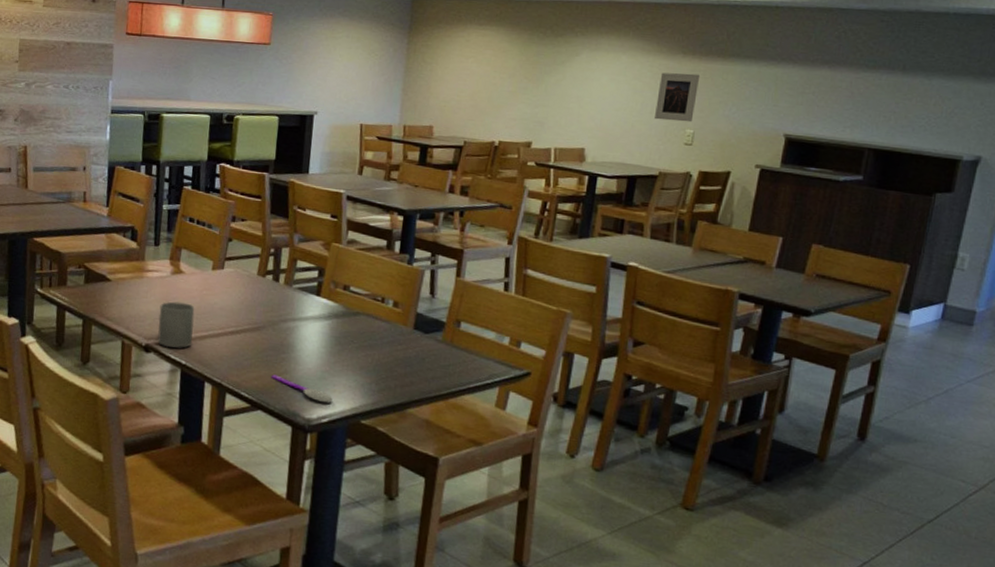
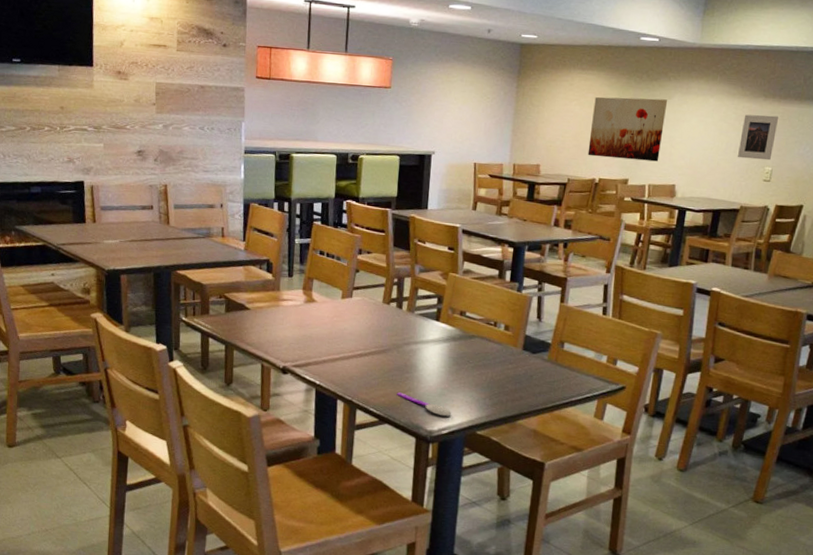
mug: present [157,301,195,348] -> none [293,328,327,370]
wall art: none [486,53,575,123] -> present [587,96,668,162]

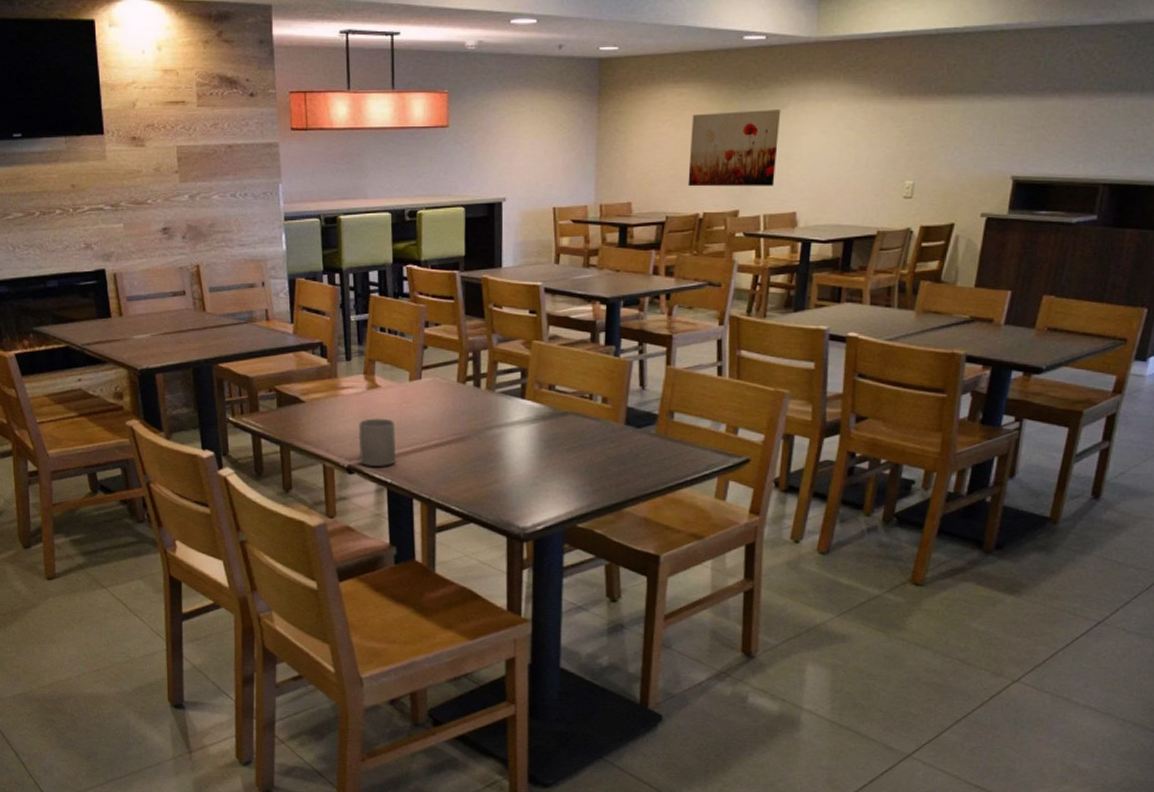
mug: none [293,328,327,370] -> present [358,418,397,467]
spoon: present [396,392,451,417] -> none [480,485,546,510]
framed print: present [738,114,779,161] -> none [871,117,919,173]

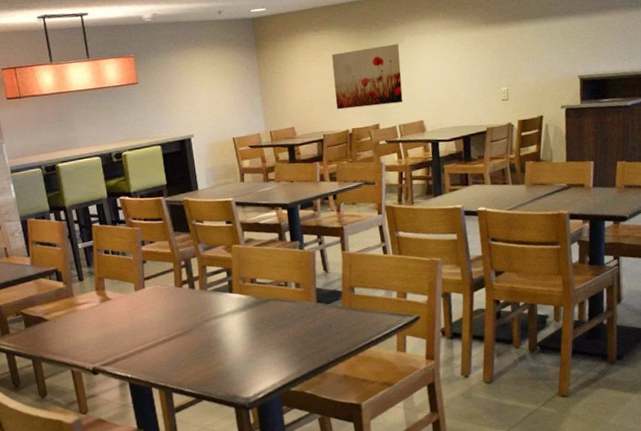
mug: present [358,418,397,467] -> none [97,324,133,367]

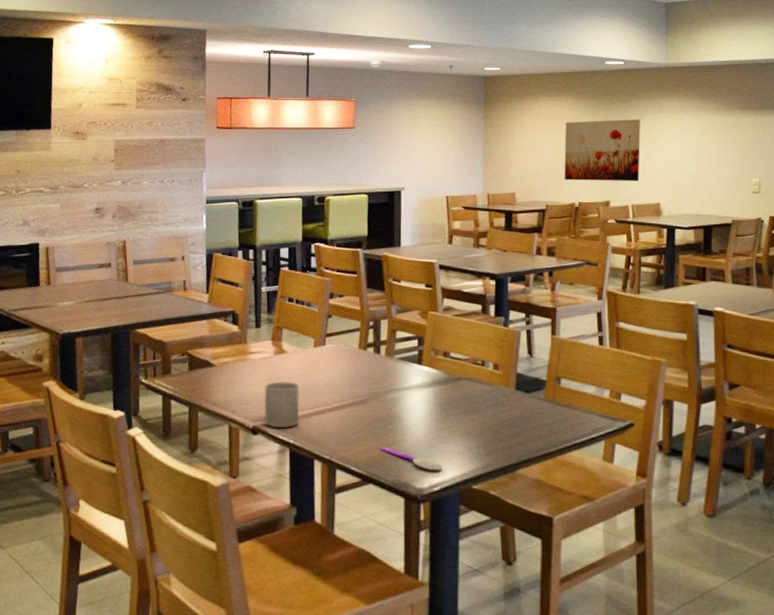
mug: none [97,324,133,367] -> present [264,381,300,428]
spoon: none [207,367,263,382] -> present [379,446,442,471]

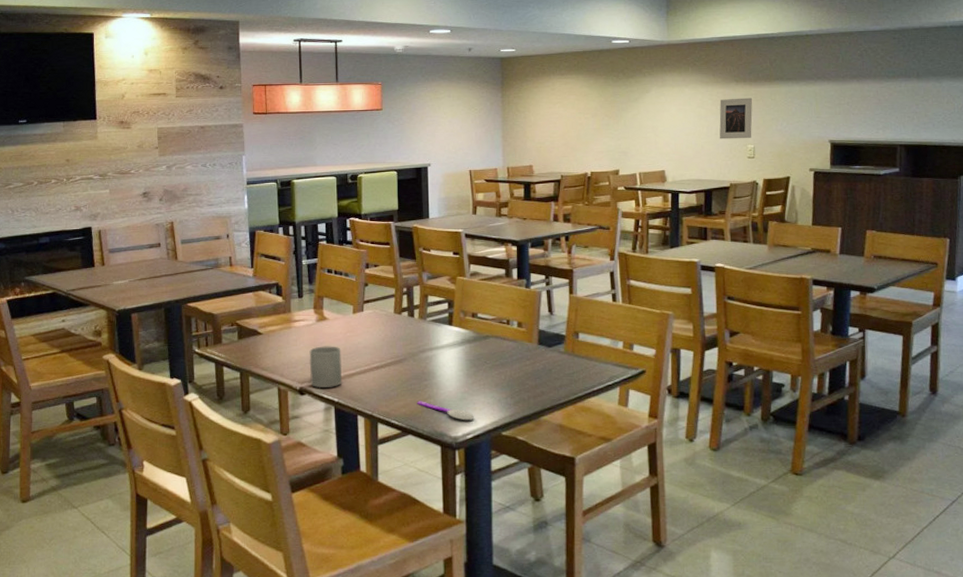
wall art: present [564,119,641,181] -> none [576,93,646,152]
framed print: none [721,127,759,172] -> present [719,97,753,139]

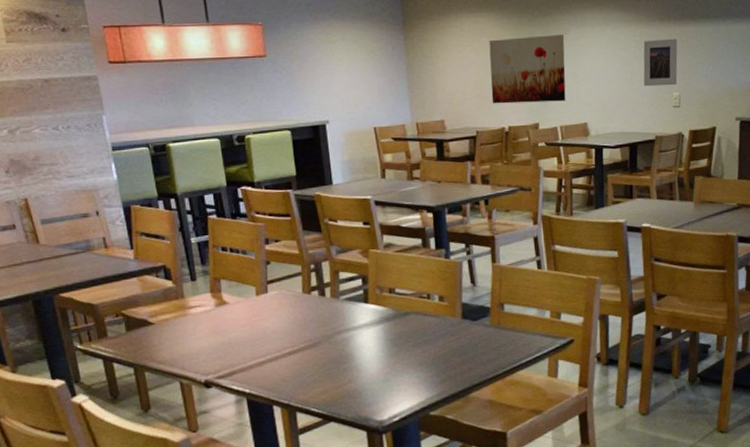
mug: present [309,346,343,389] -> none [211,332,253,380]
spoon: present [416,401,474,421] -> none [336,386,399,403]
wall art: none [576,93,646,152] -> present [489,34,566,104]

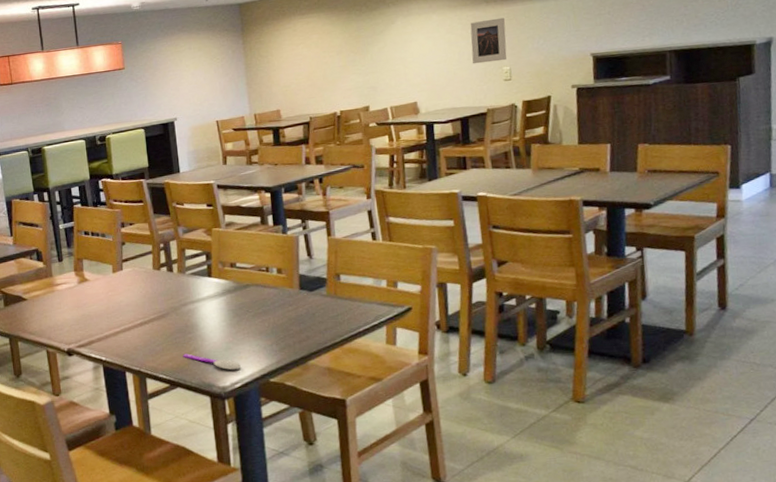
spoon: none [336,386,399,403] -> present [182,353,241,370]
wall art: present [489,34,566,104] -> none [319,25,395,92]

